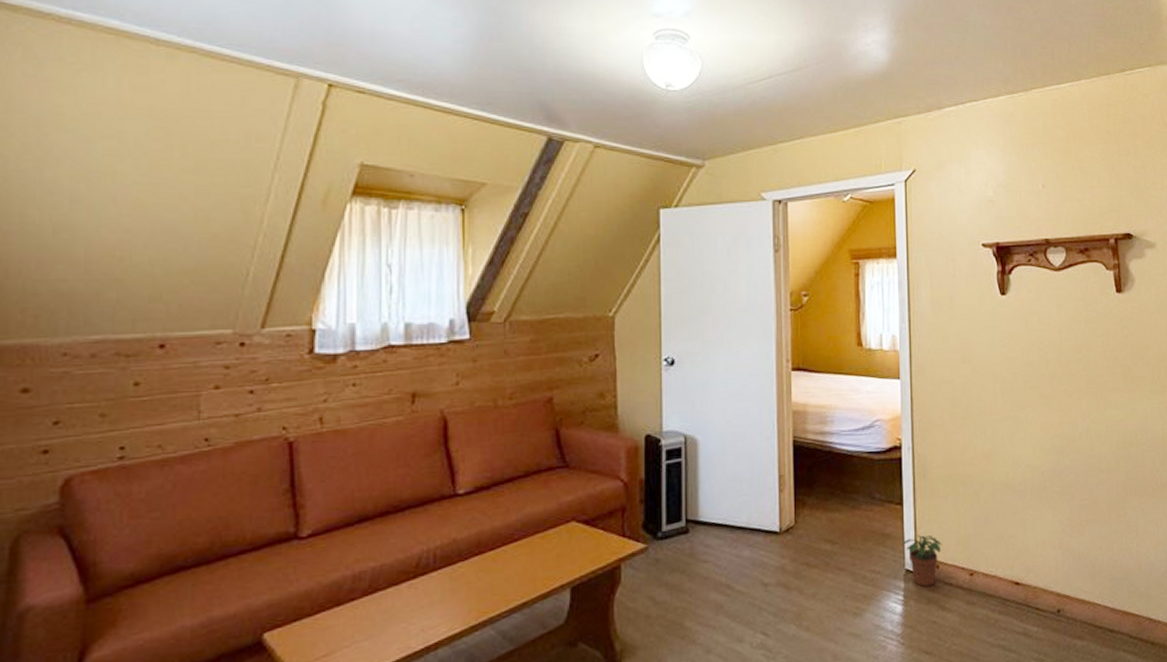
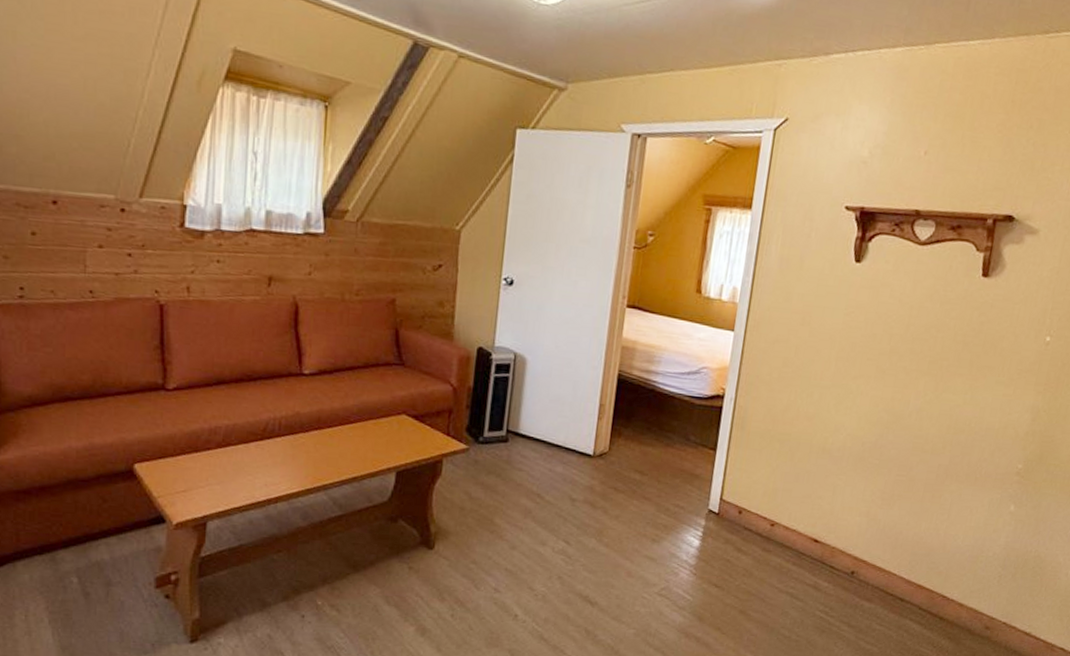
potted plant: present [901,534,942,587] -> none [709,480,748,529]

